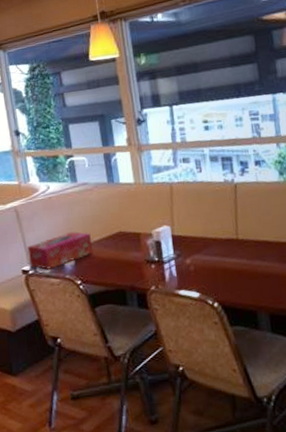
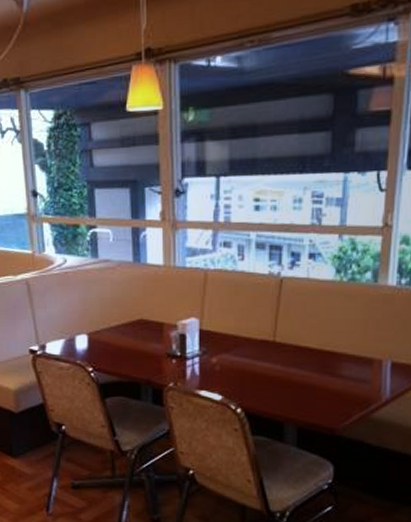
tissue box: present [26,231,94,270] -> none [36,314,109,352]

